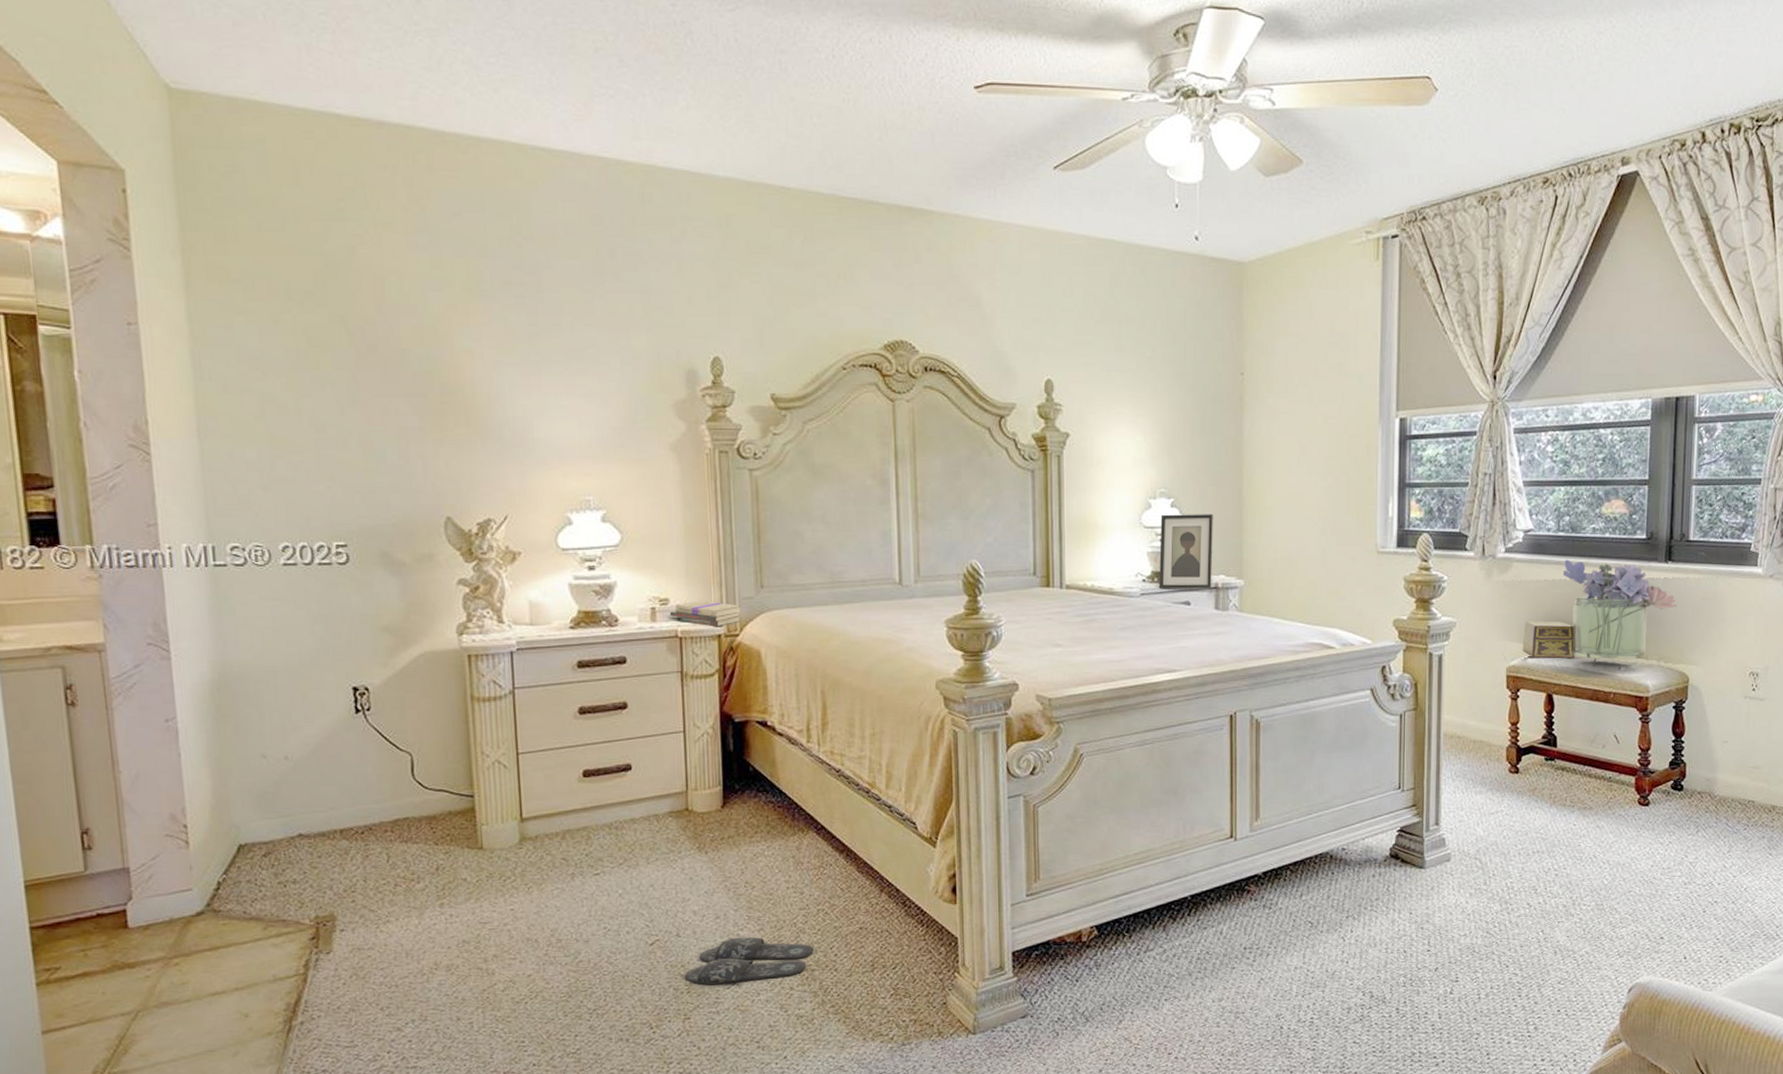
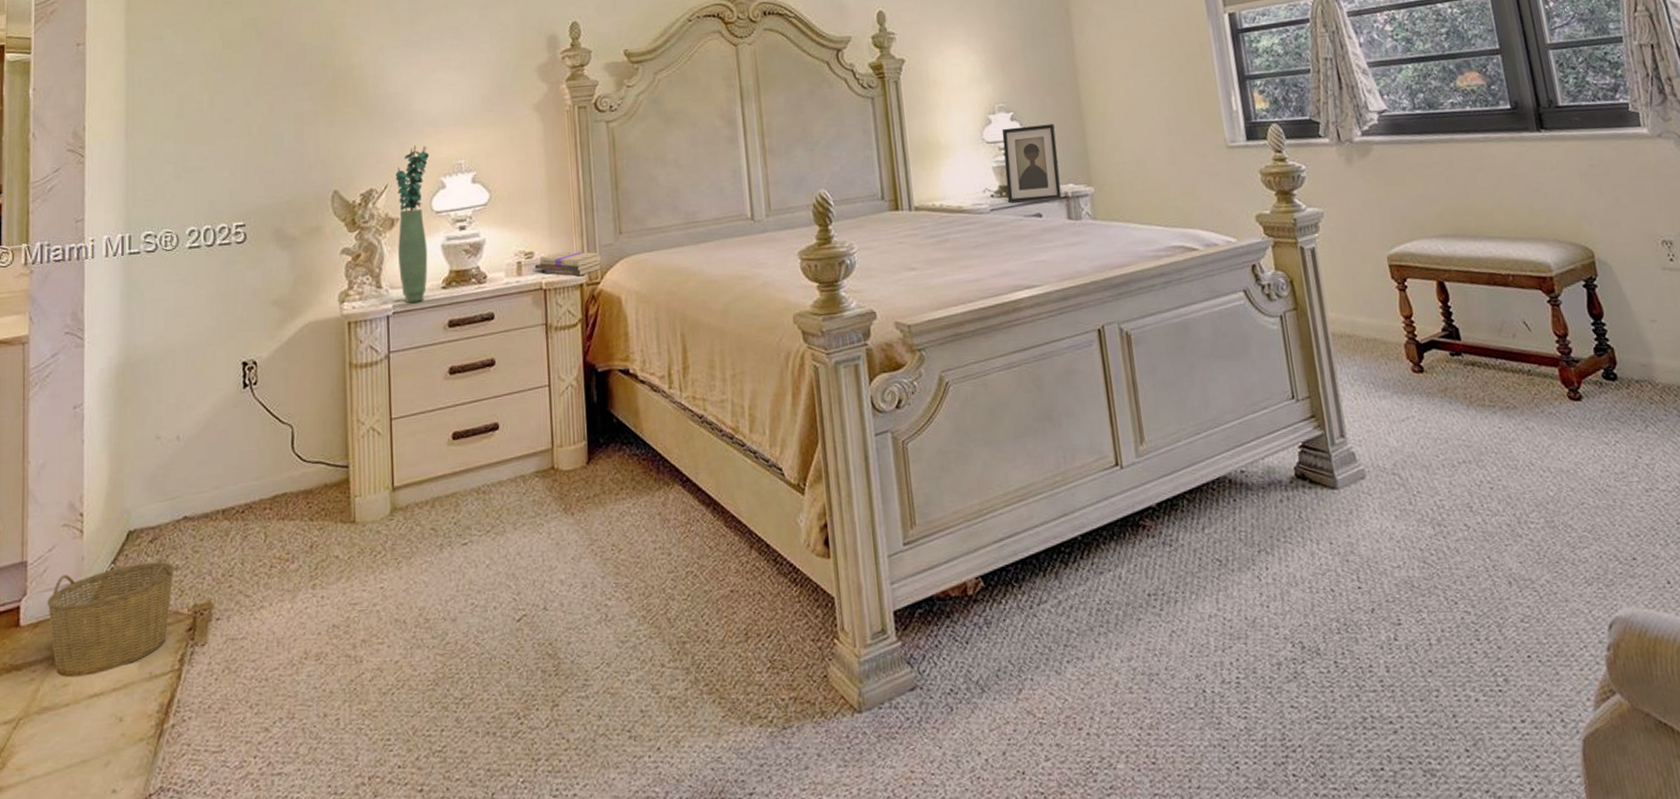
basket: none [155,874,293,977] -> present [47,561,175,678]
vase: none [516,476,554,640] -> present [395,145,429,303]
slippers: present [685,937,814,986] -> none [553,607,684,666]
decorative box: present [1522,621,1575,659] -> none [1397,202,1460,244]
flower bouquet: present [1562,559,1677,667] -> none [1428,136,1561,248]

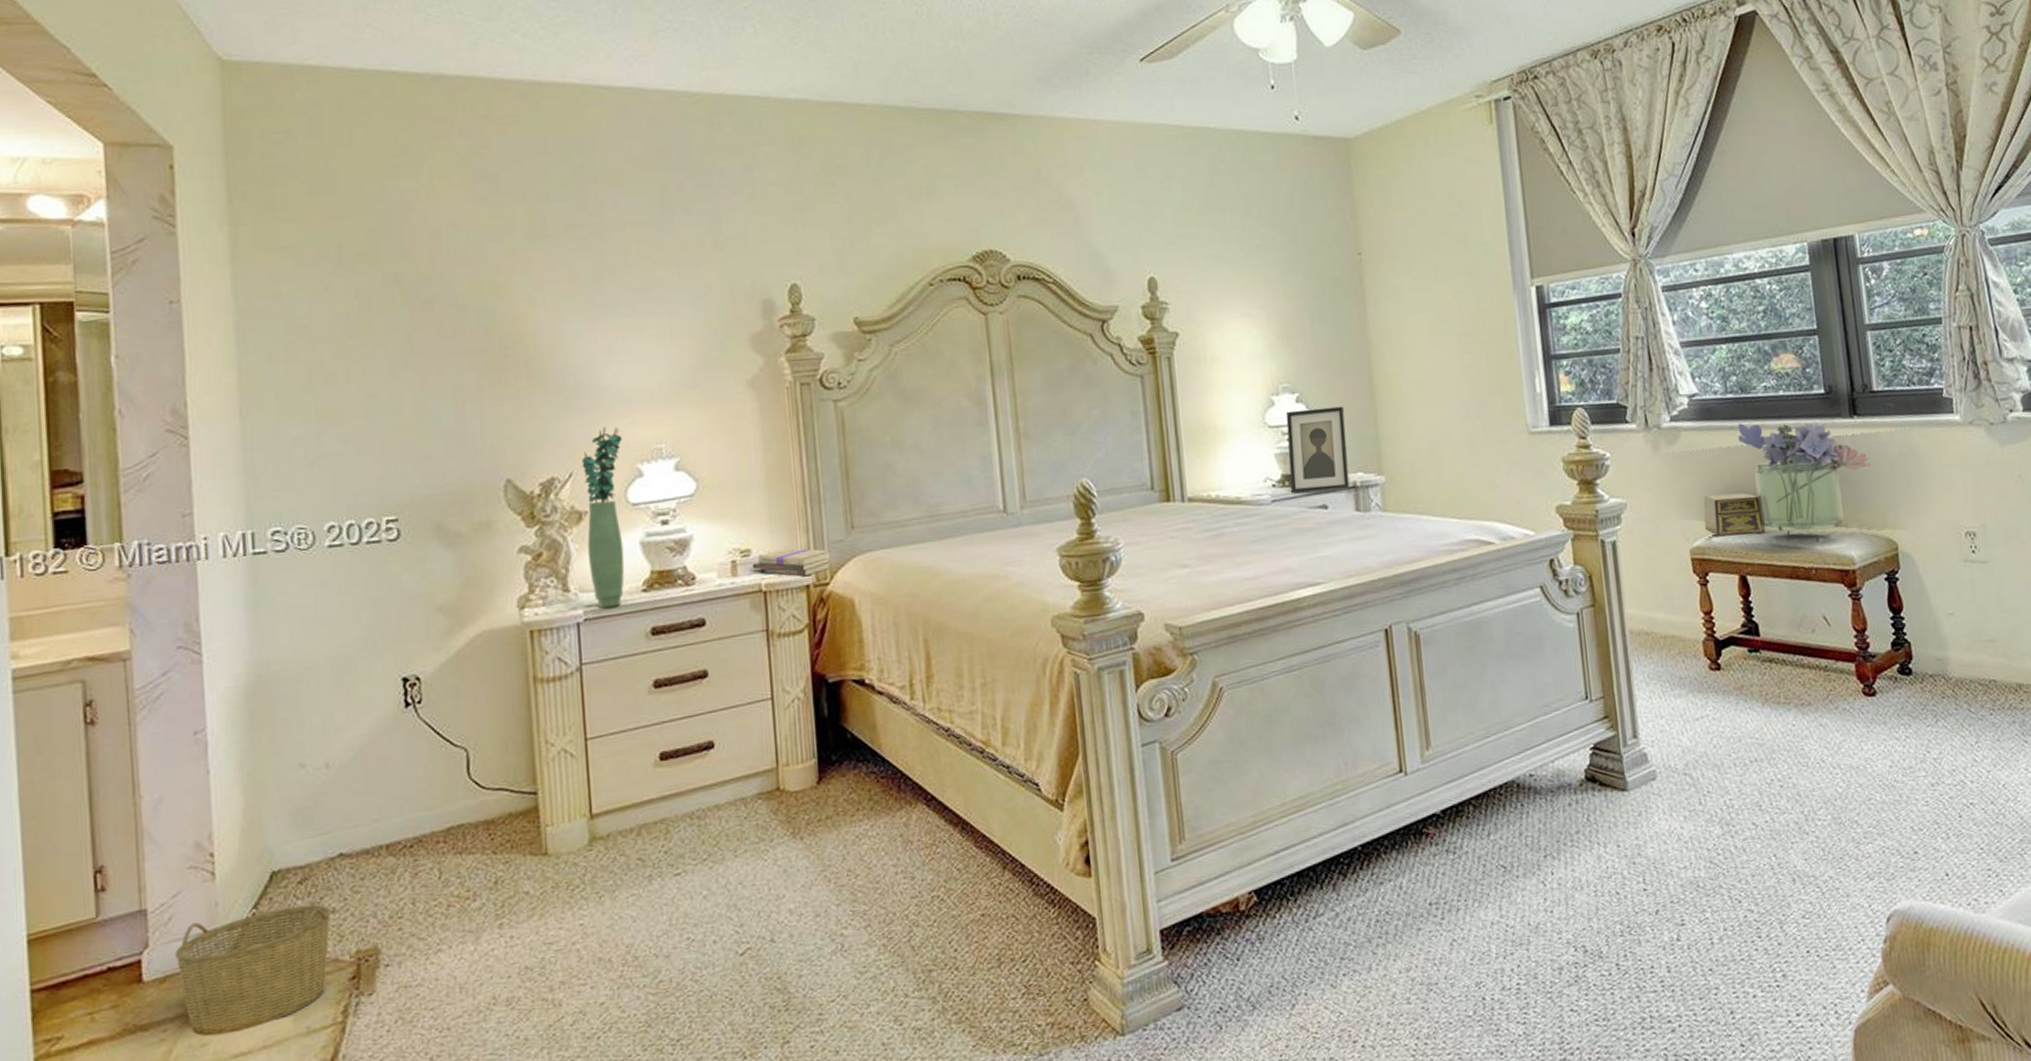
decorative box: none [1397,202,1460,244] -> present [1703,493,1765,537]
flower bouquet: none [1428,136,1561,248] -> present [1737,422,1871,541]

